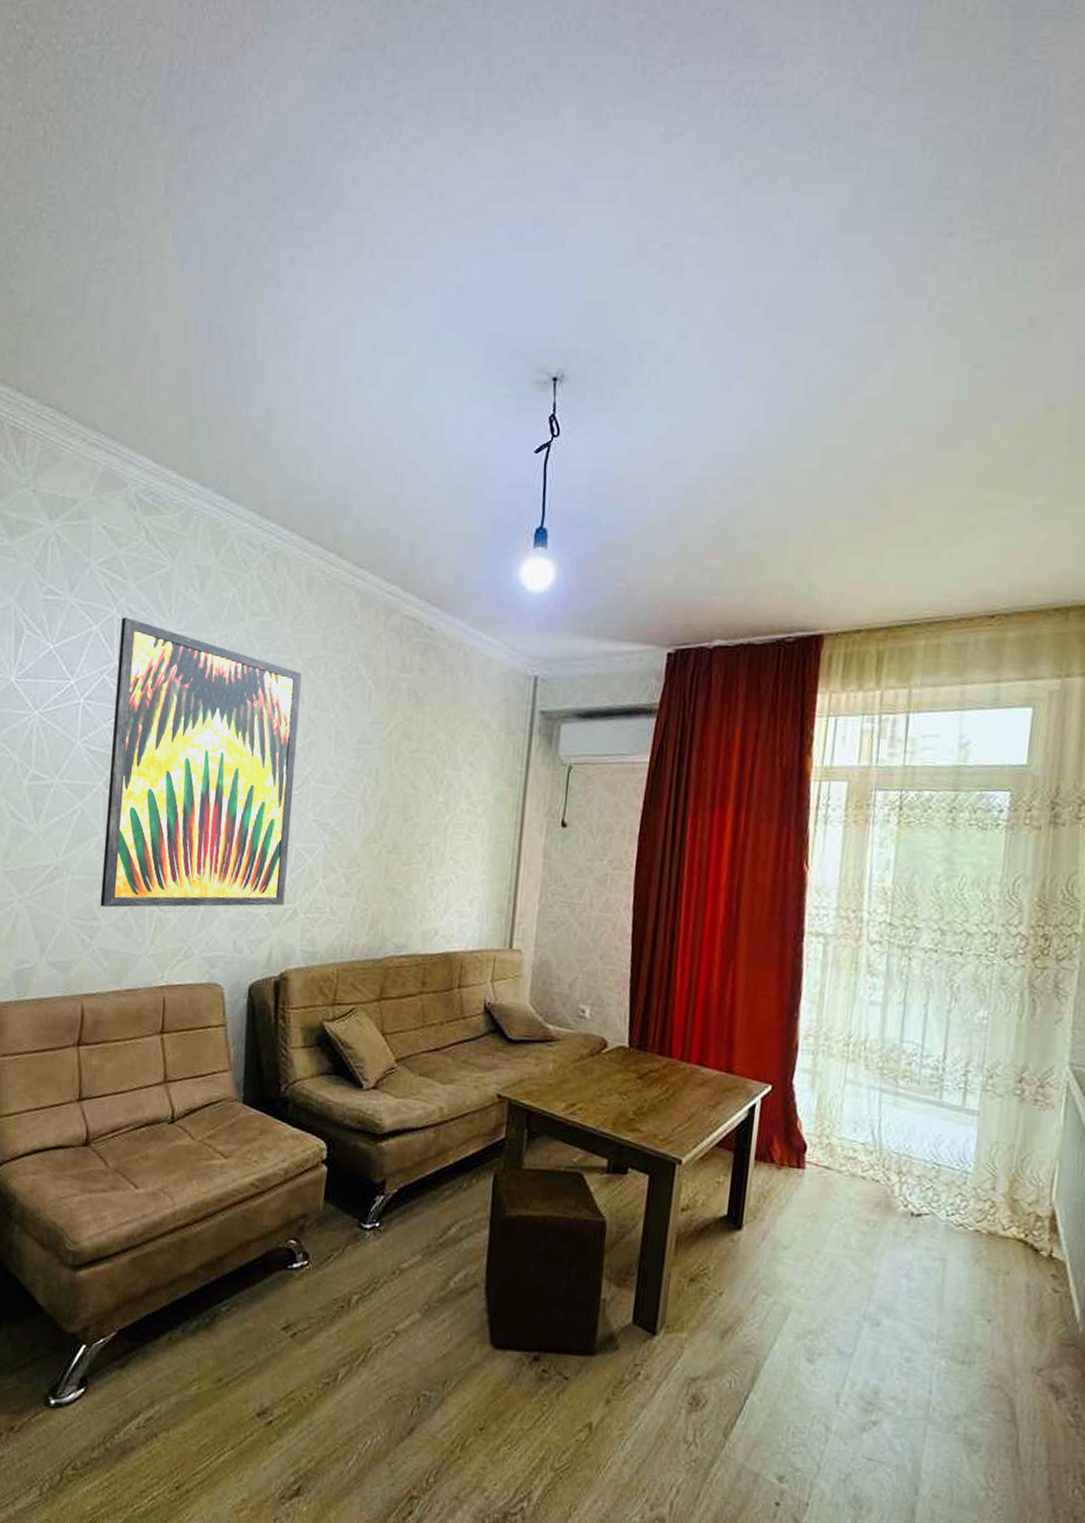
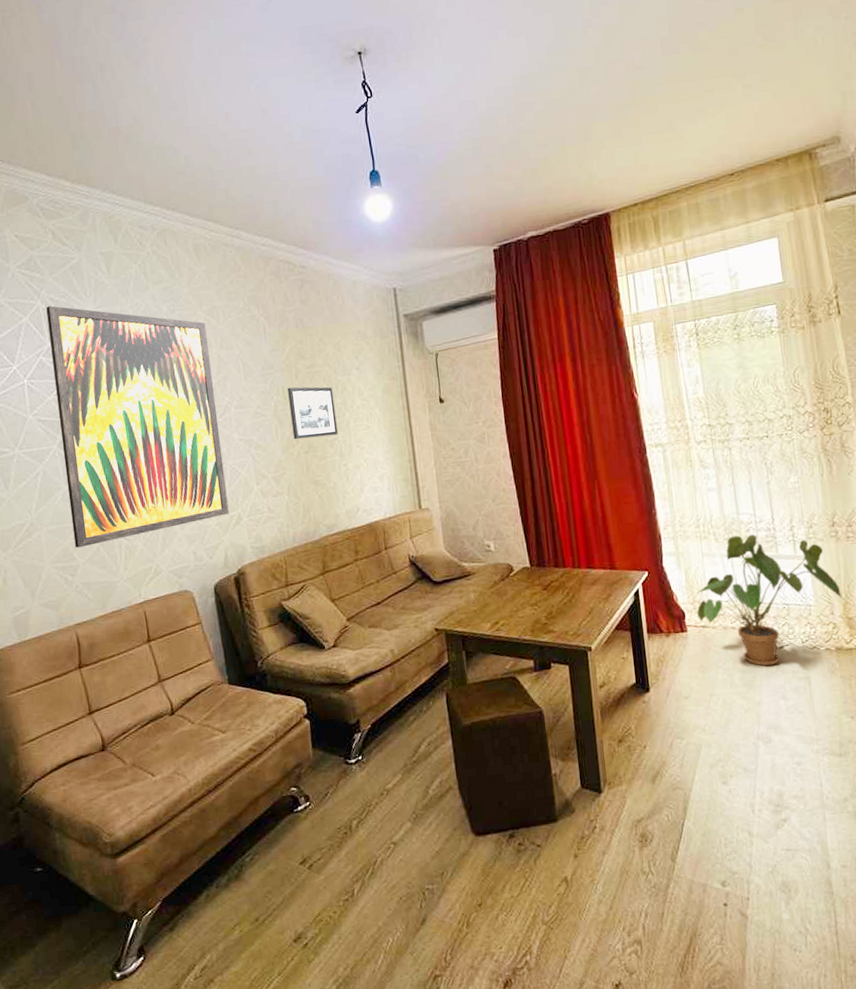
picture frame: none [377,770,436,839] -> present [287,387,338,440]
house plant: none [821,1066,1013,1235] -> present [695,535,844,666]

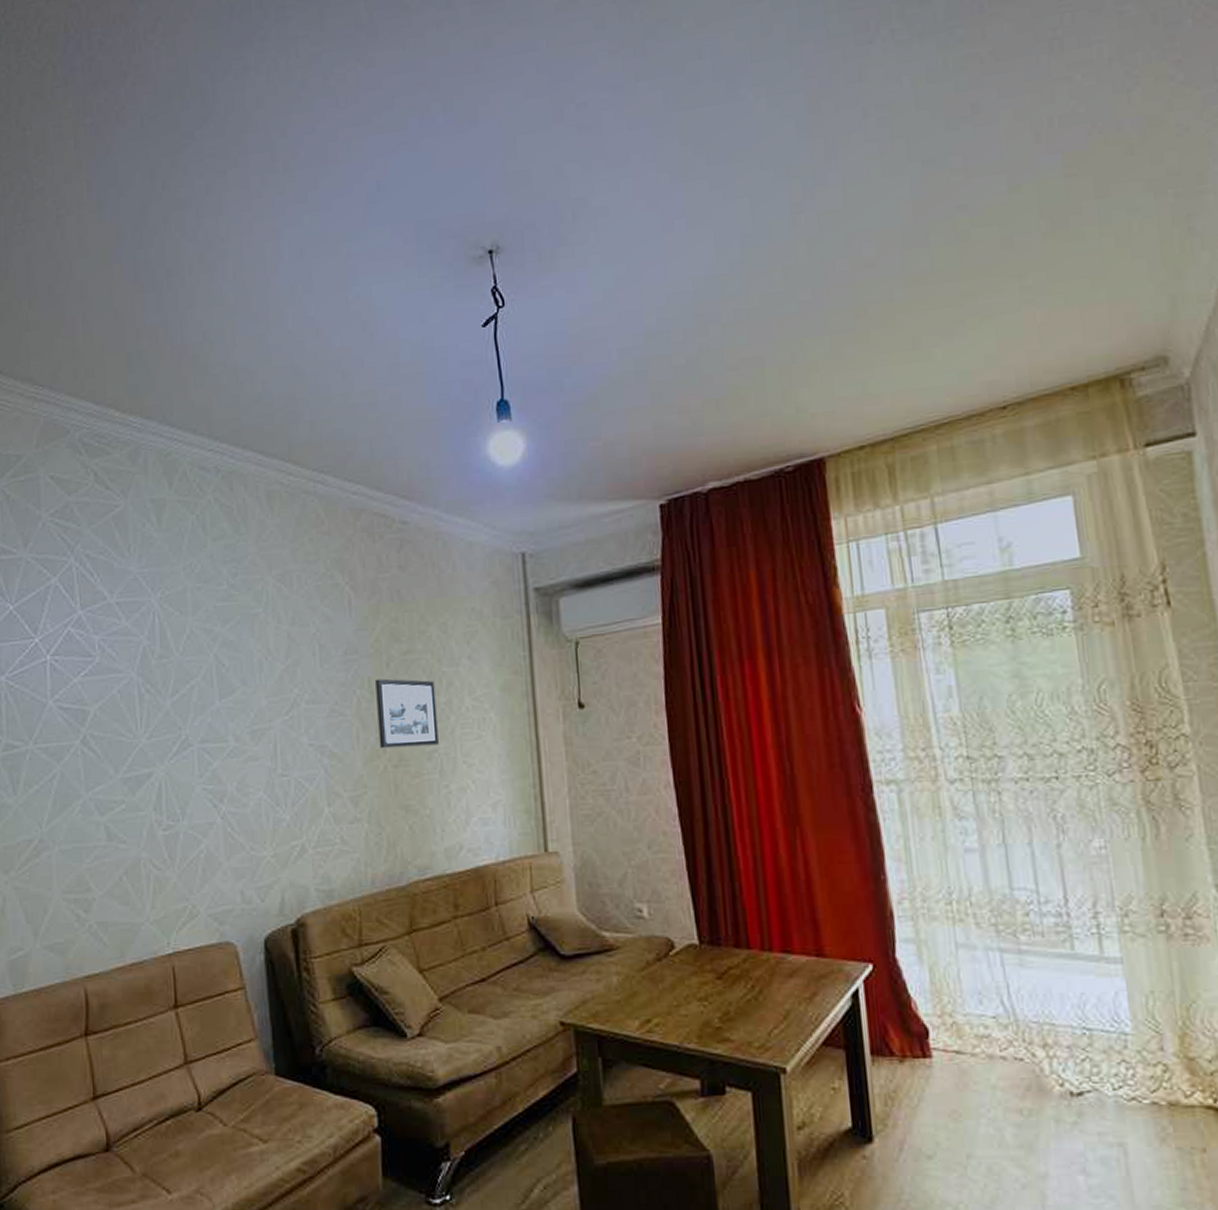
wall art: present [46,306,229,548] -> none [80,564,290,875]
house plant: present [695,535,844,666] -> none [945,920,1181,1121]

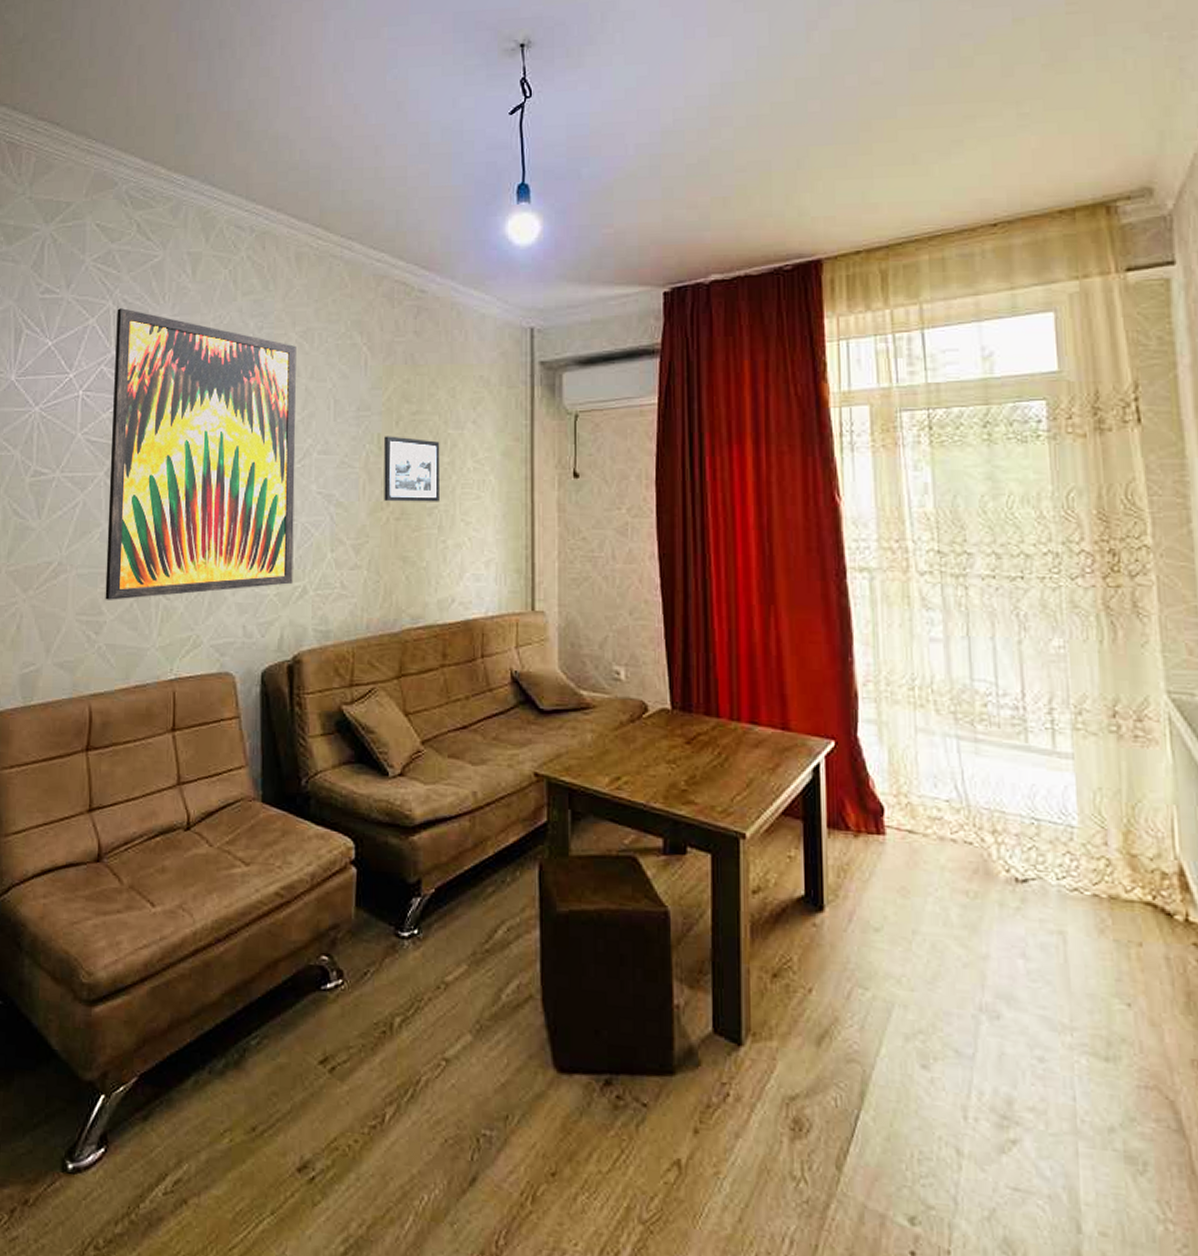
wall art: none [80,564,290,875] -> present [105,308,296,600]

